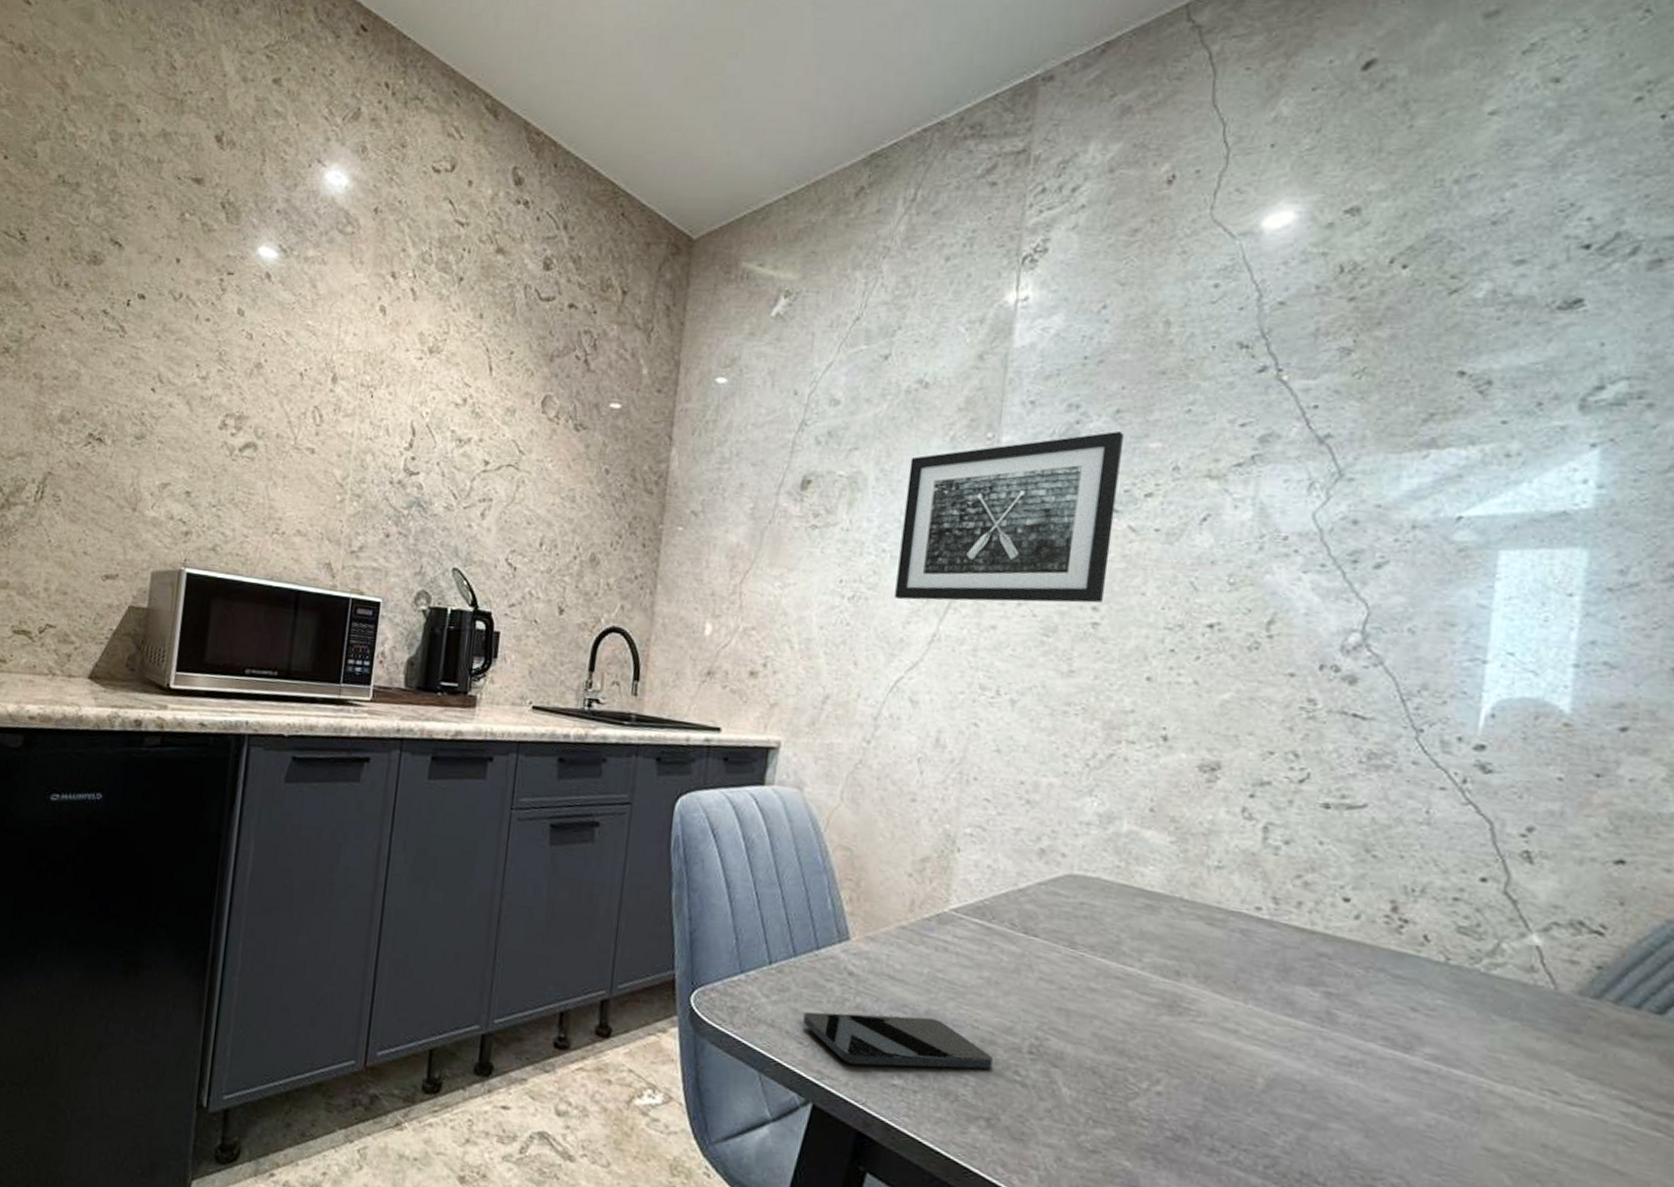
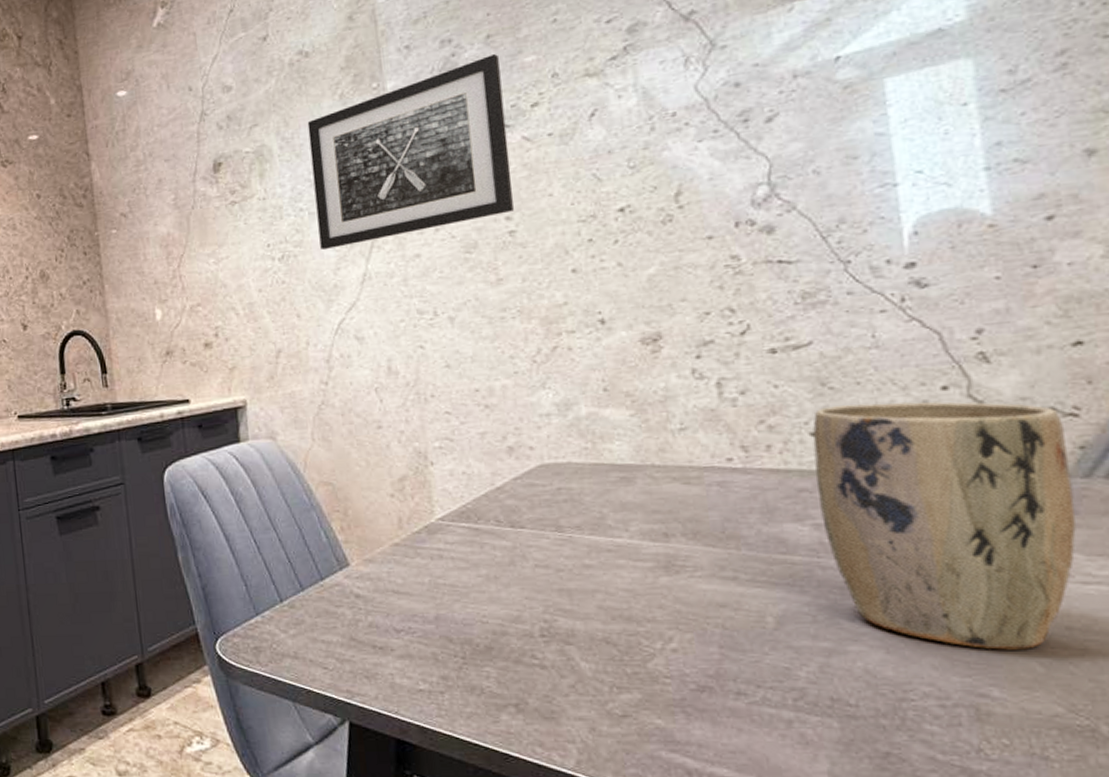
smartphone: present [802,1011,994,1069] -> none [322,622,510,678]
plant pot: none [1334,874,1587,1160] -> present [812,402,1076,650]

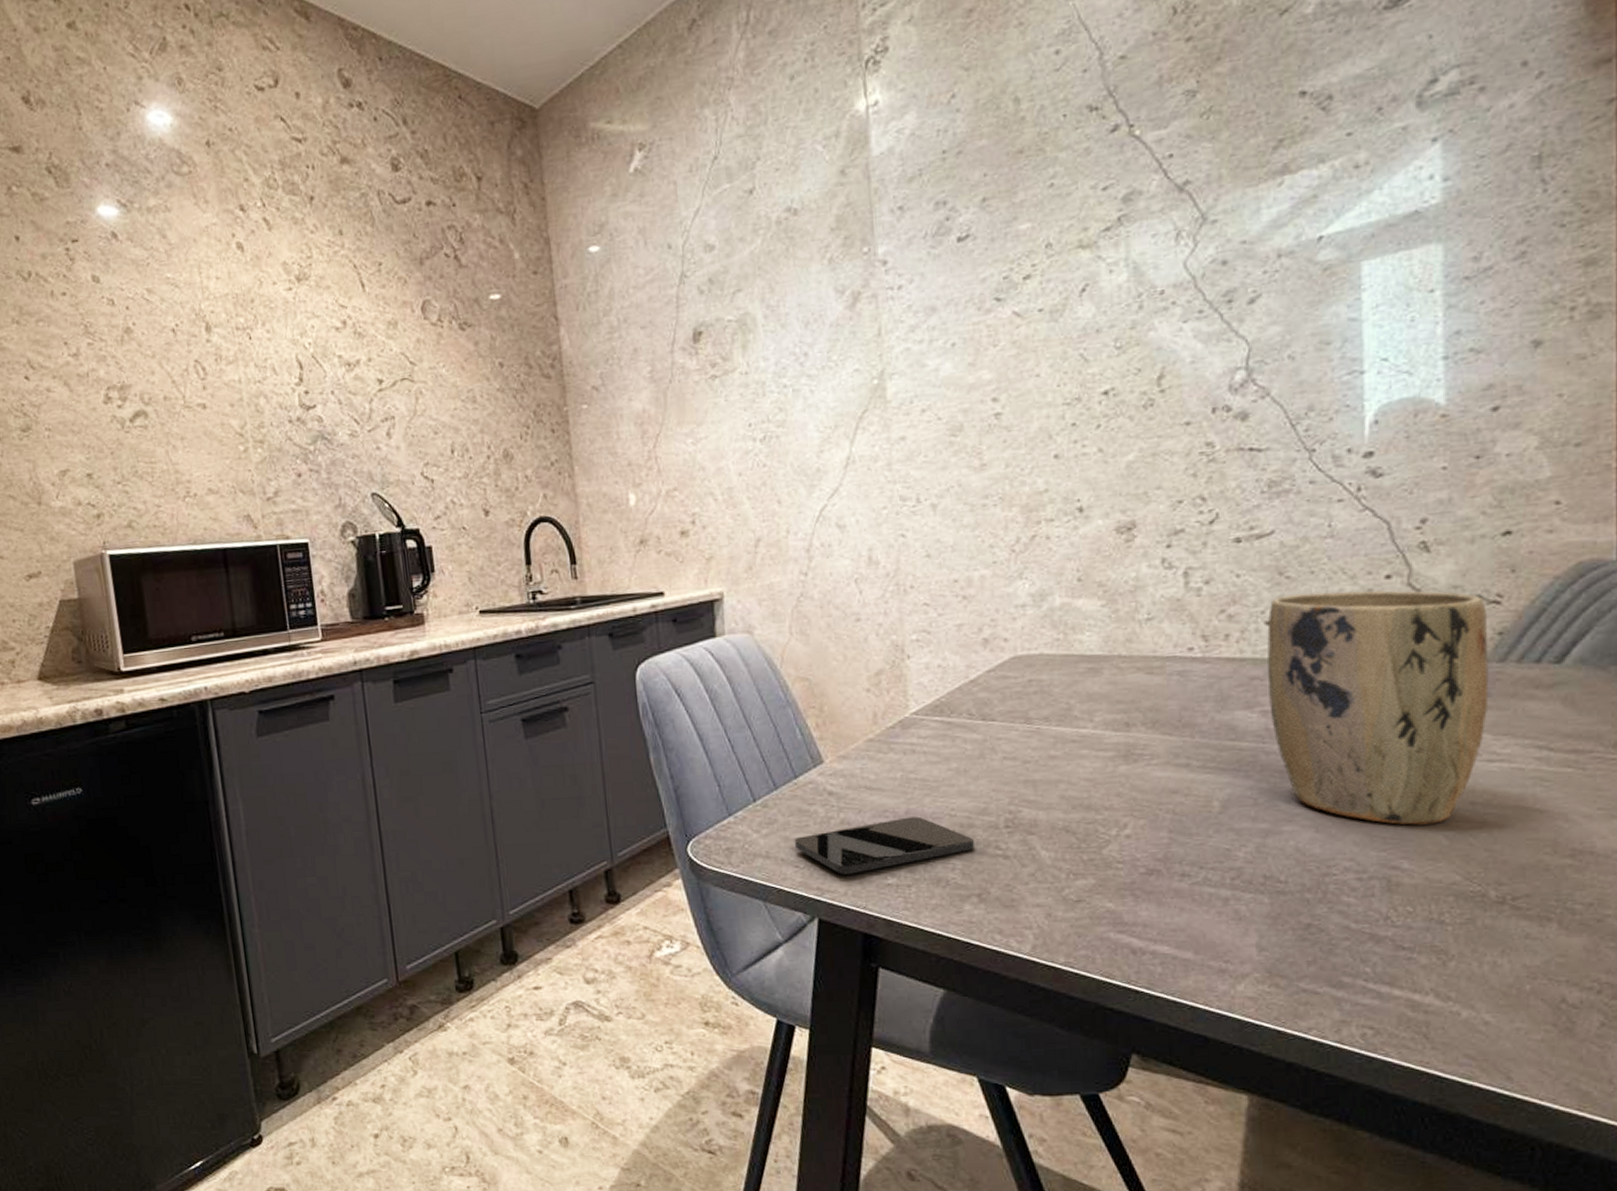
wall art: present [307,53,514,251] -> none [794,219,1001,431]
smartphone: none [322,622,510,678] -> present [794,816,976,874]

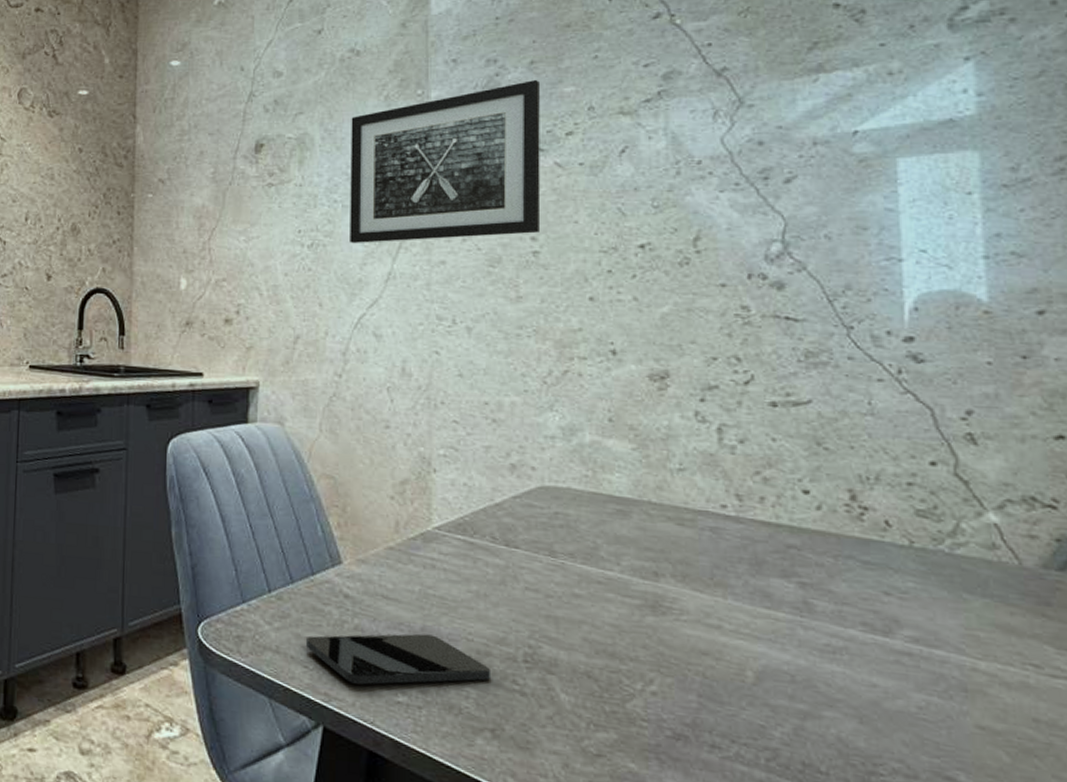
wall art: none [794,219,1001,431] -> present [350,79,541,244]
plant pot: present [1266,590,1489,825] -> none [804,466,1049,737]

